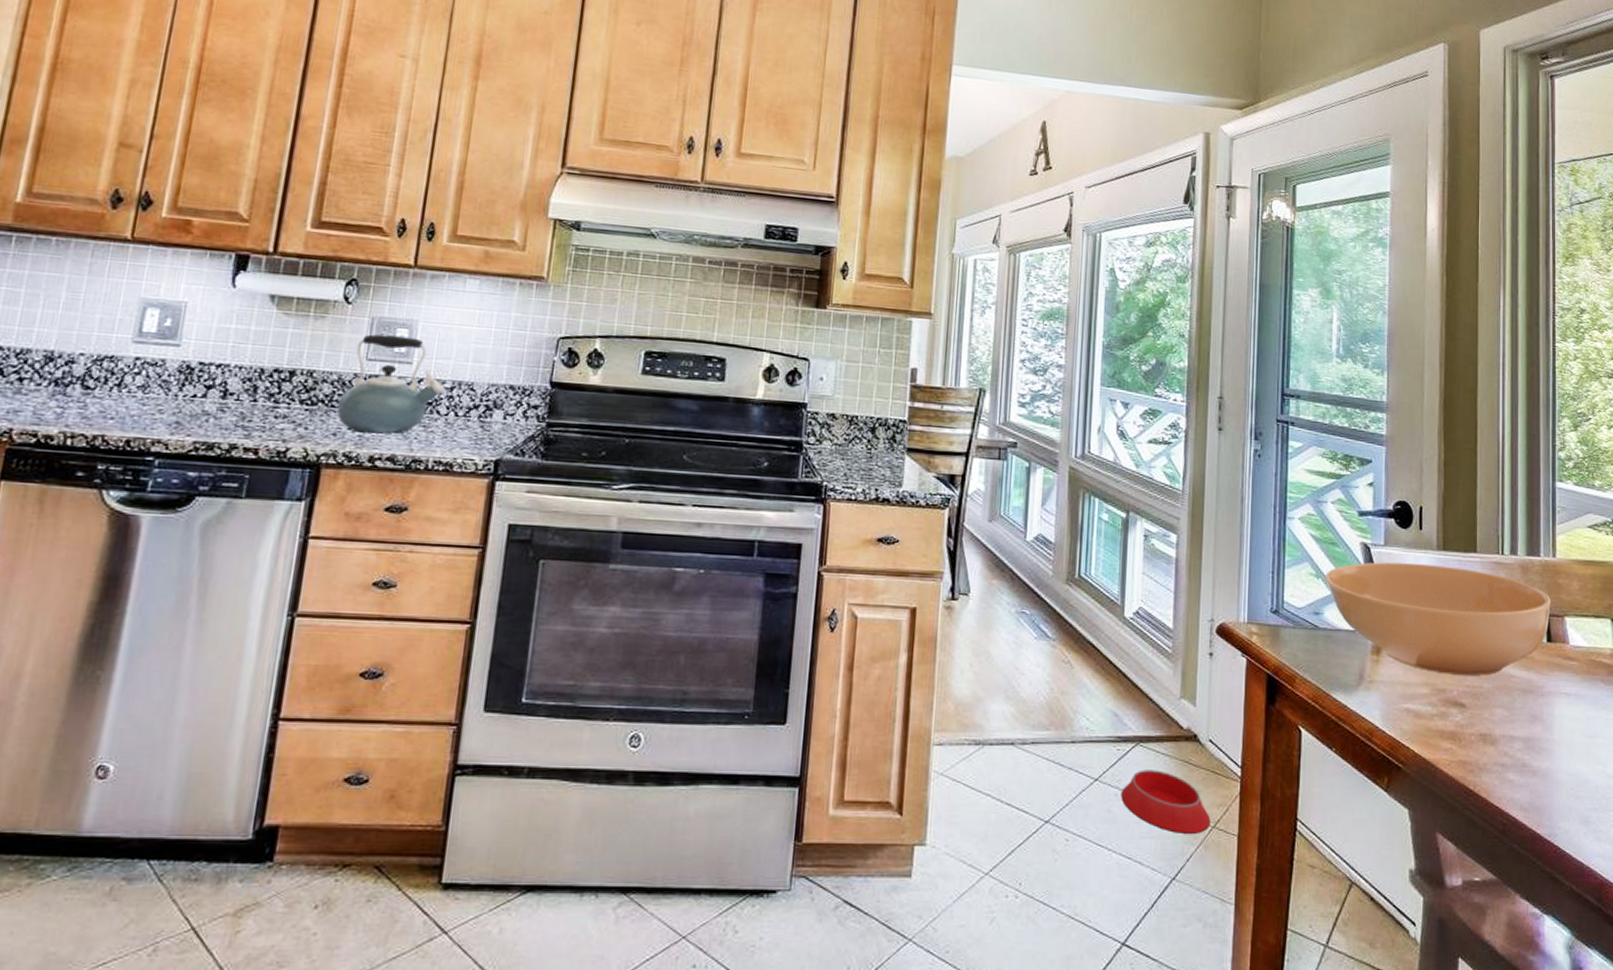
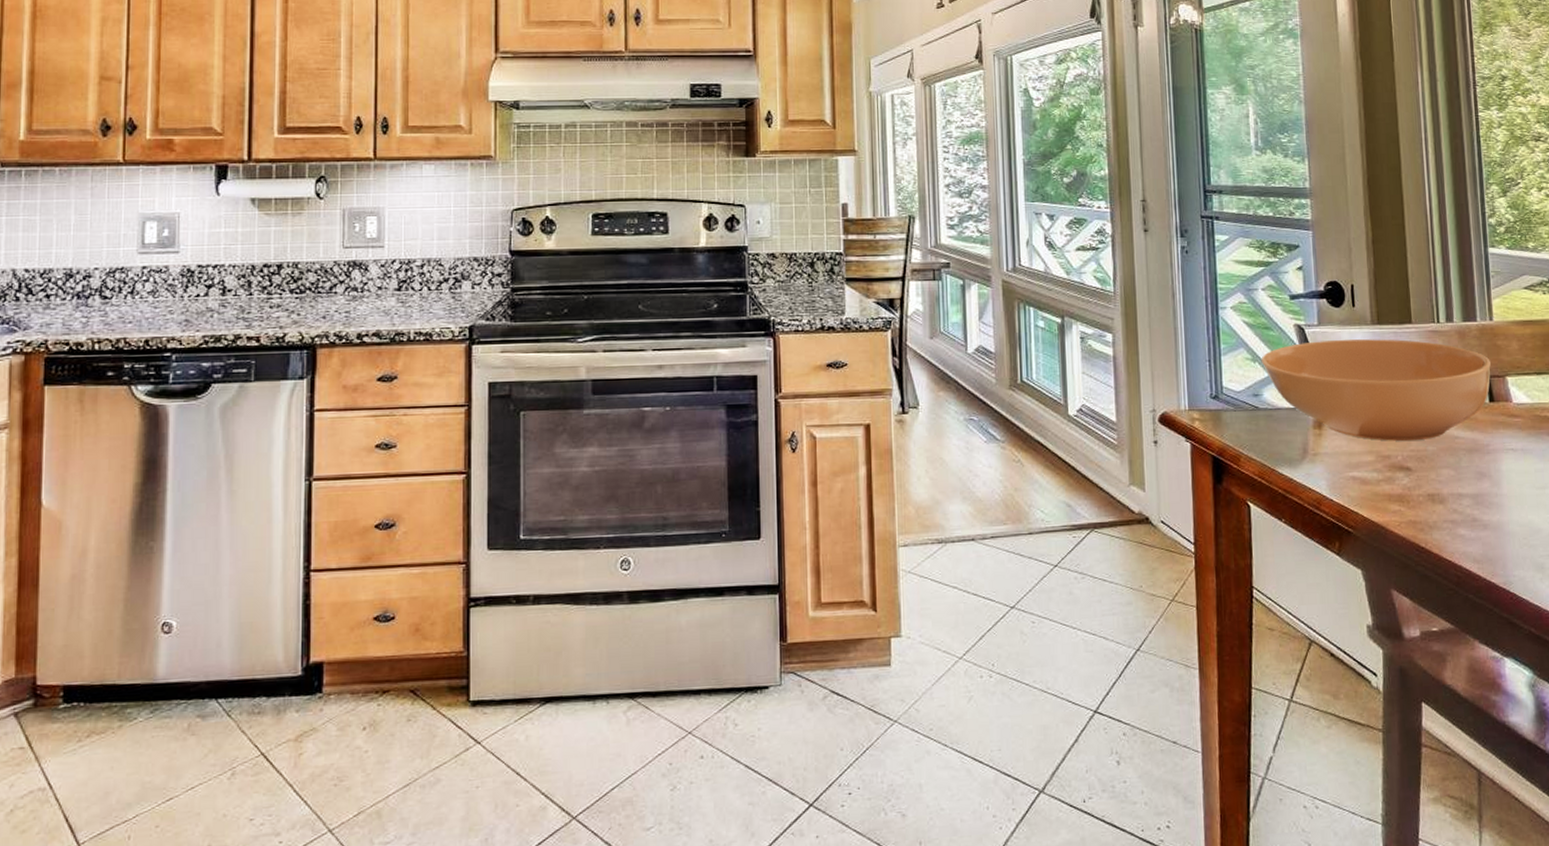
kettle: present [336,334,444,434] -> none [323,223,415,313]
pet bowl: present [1121,769,1211,834] -> none [1081,552,1169,609]

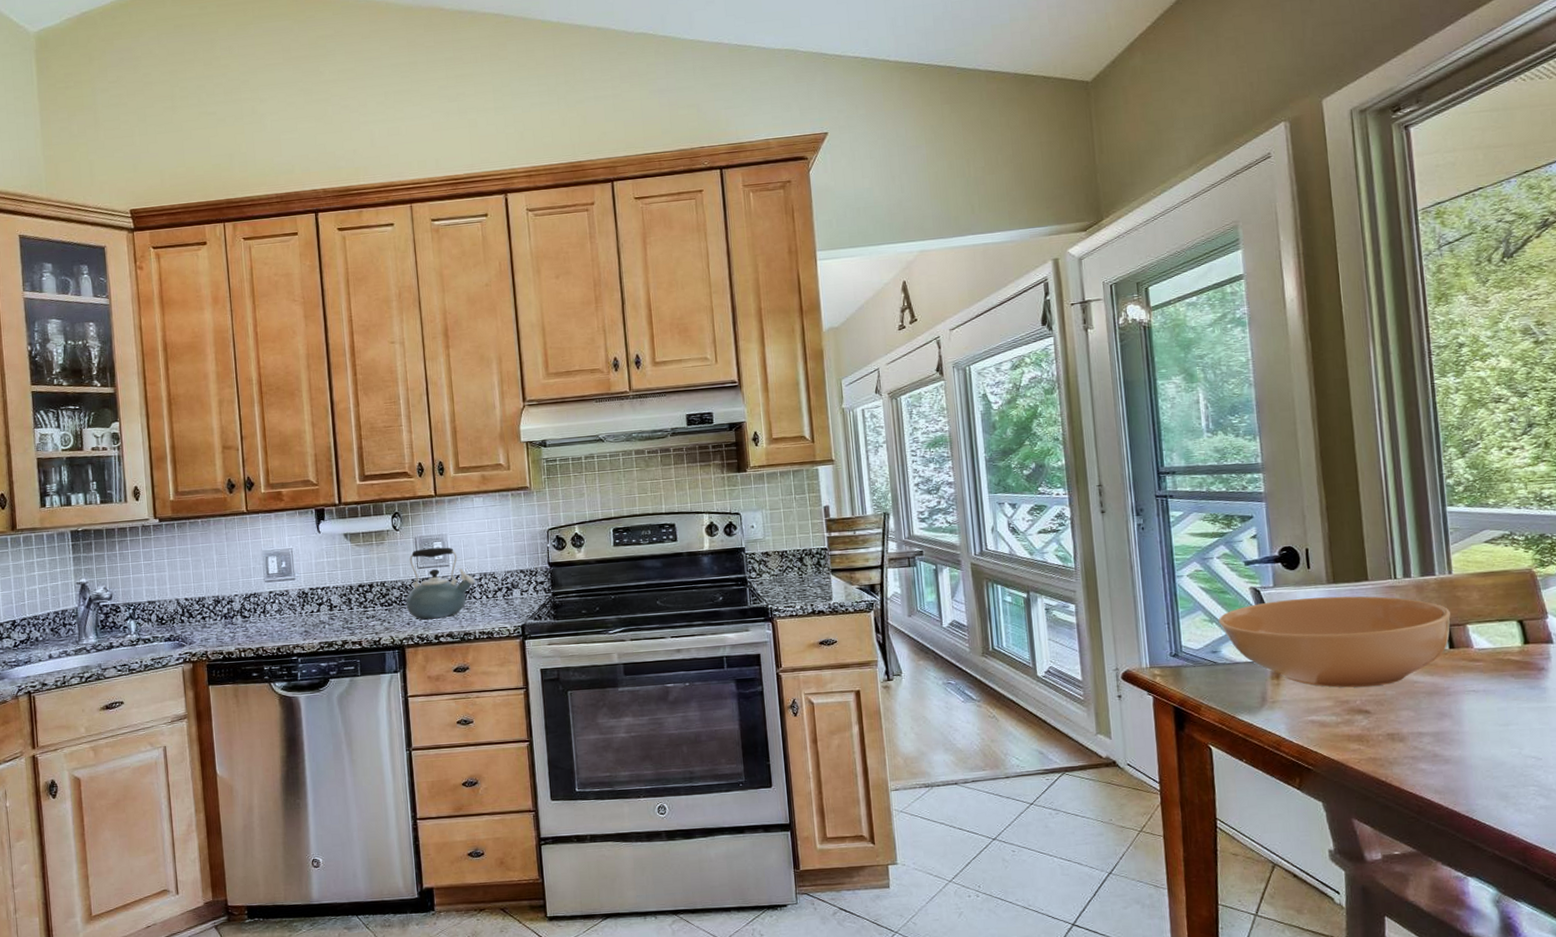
kettle: none [323,223,415,313] -> present [405,547,475,620]

